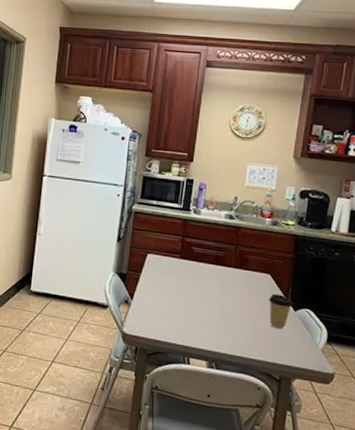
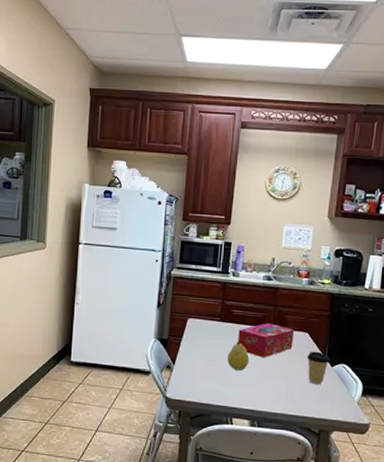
fruit: none [186,279,209,310] -> present [227,341,250,370]
tissue box: none [197,262,257,298] -> present [238,323,295,358]

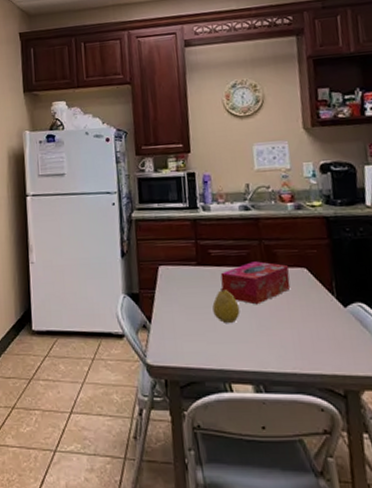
coffee cup: present [306,351,331,386] -> none [309,289,342,333]

